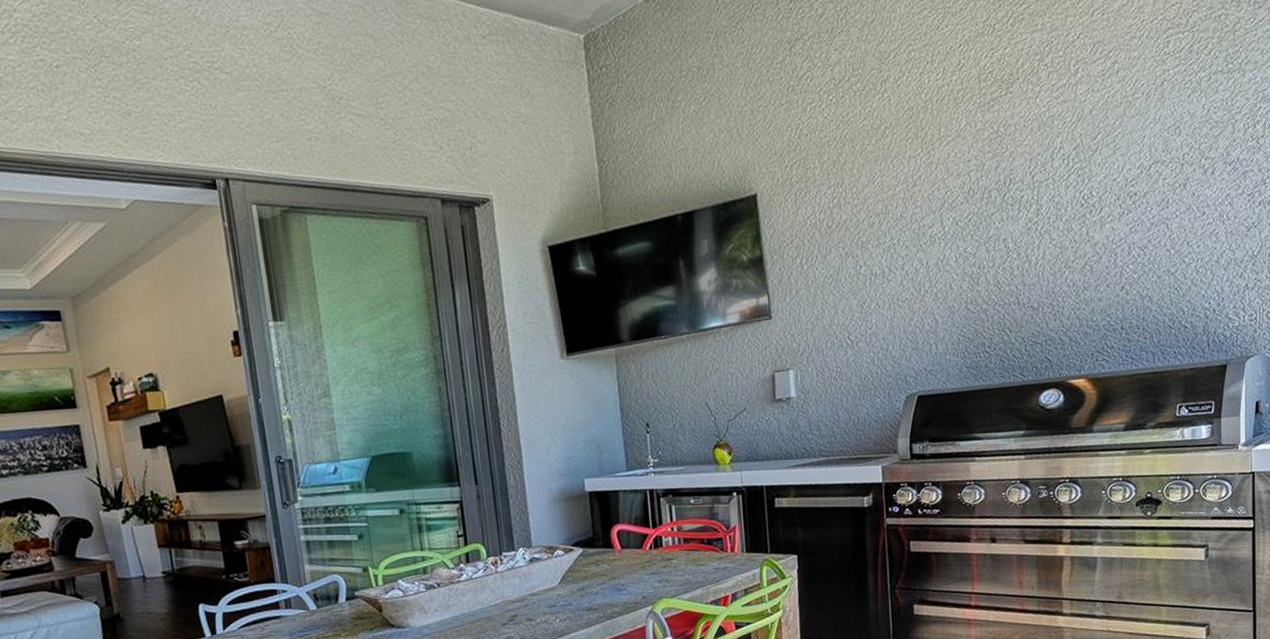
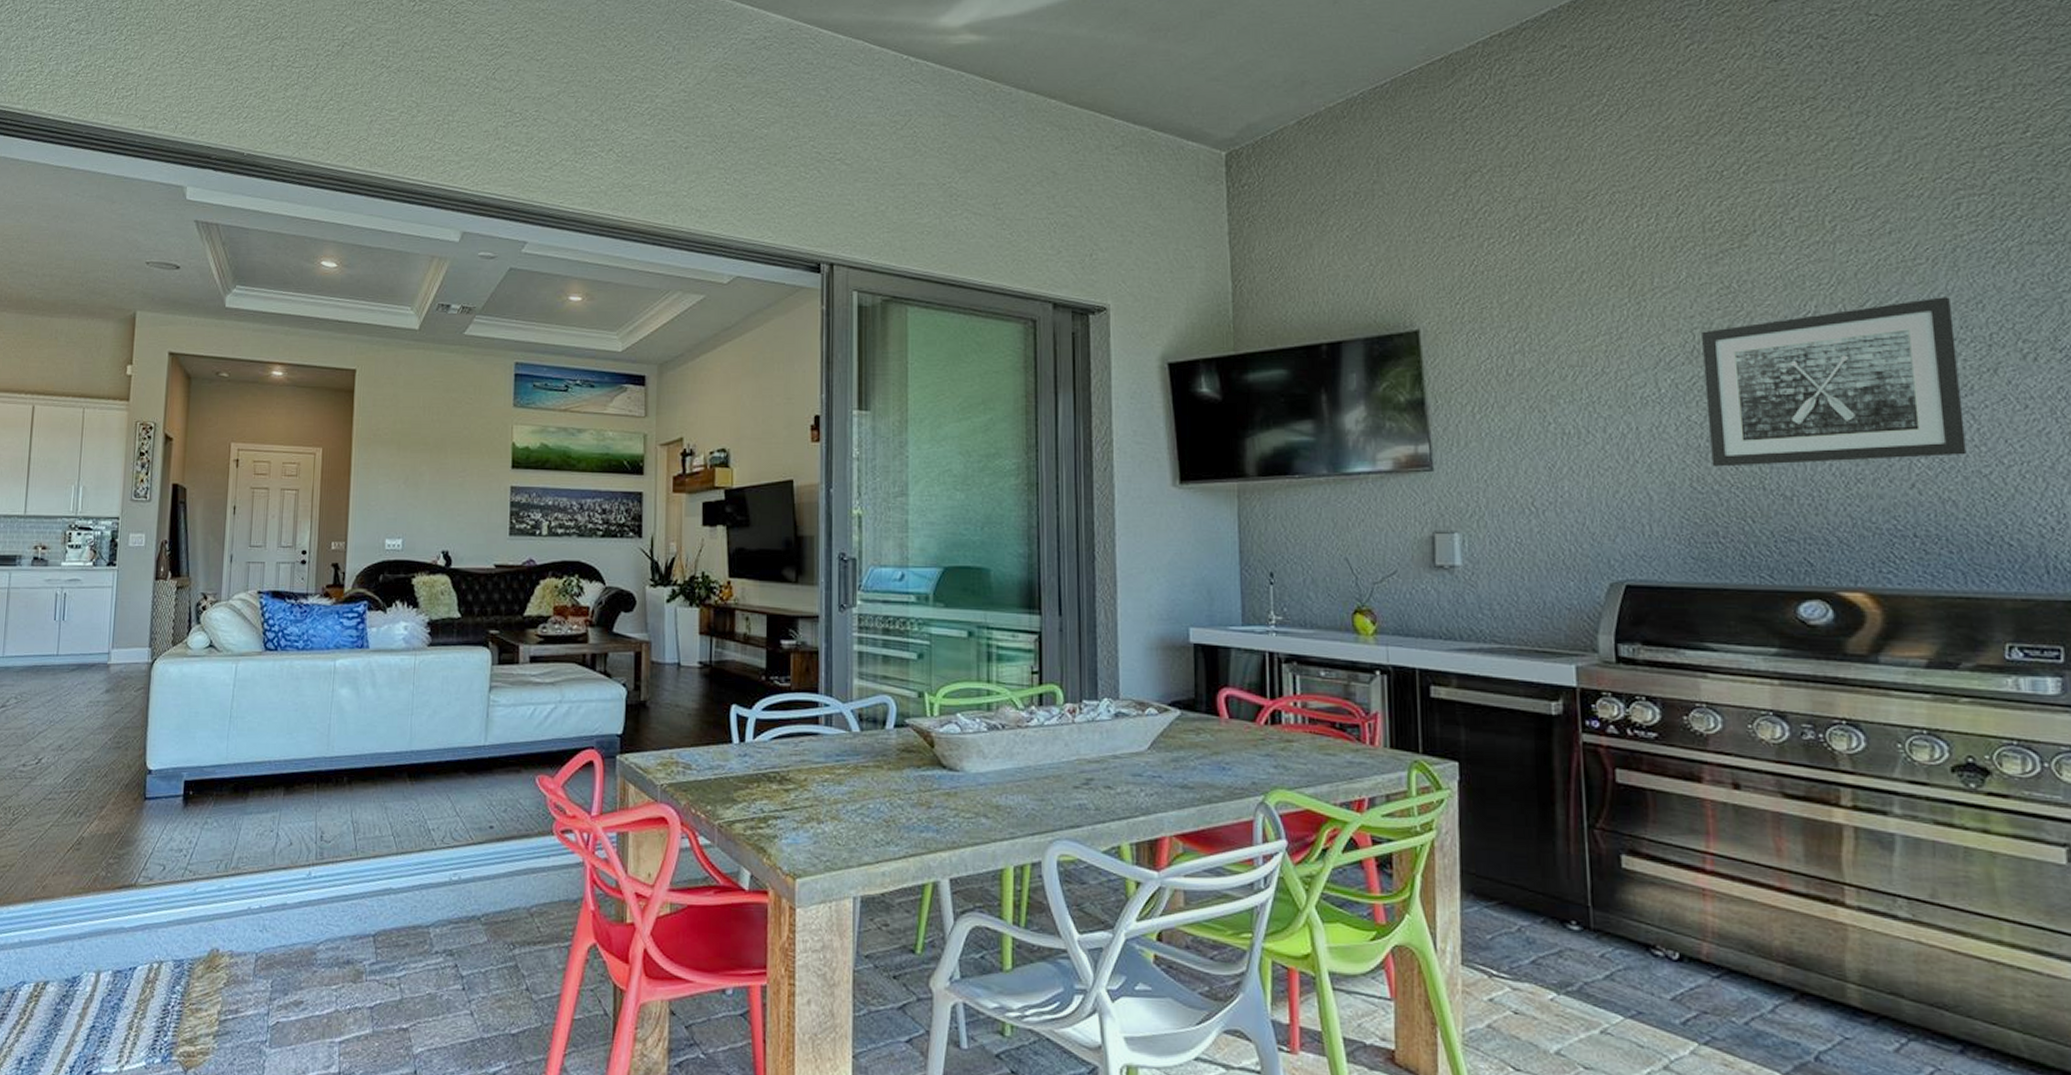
wall art: none [976,125,1161,290] -> present [1702,297,1967,467]

